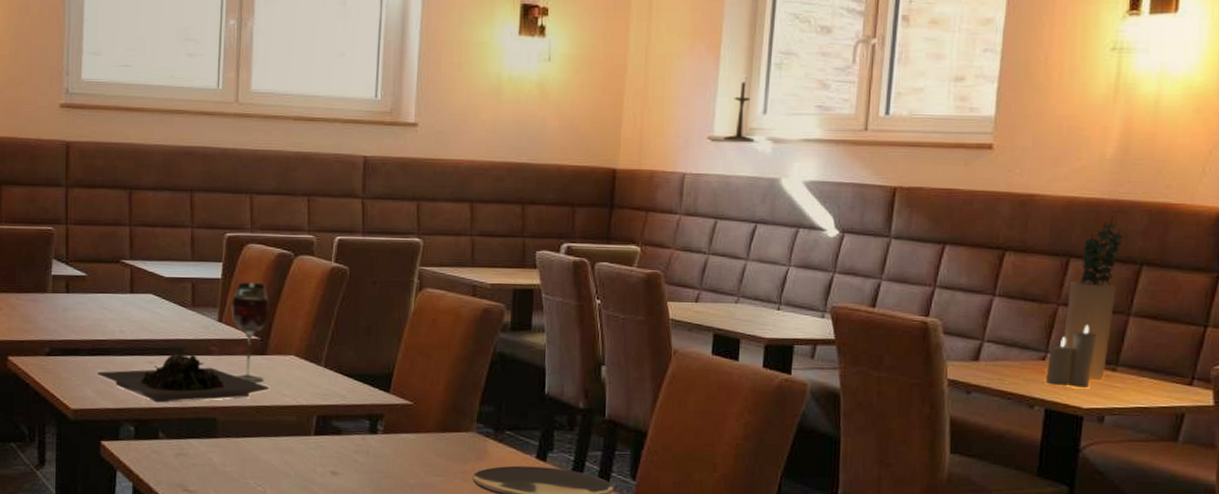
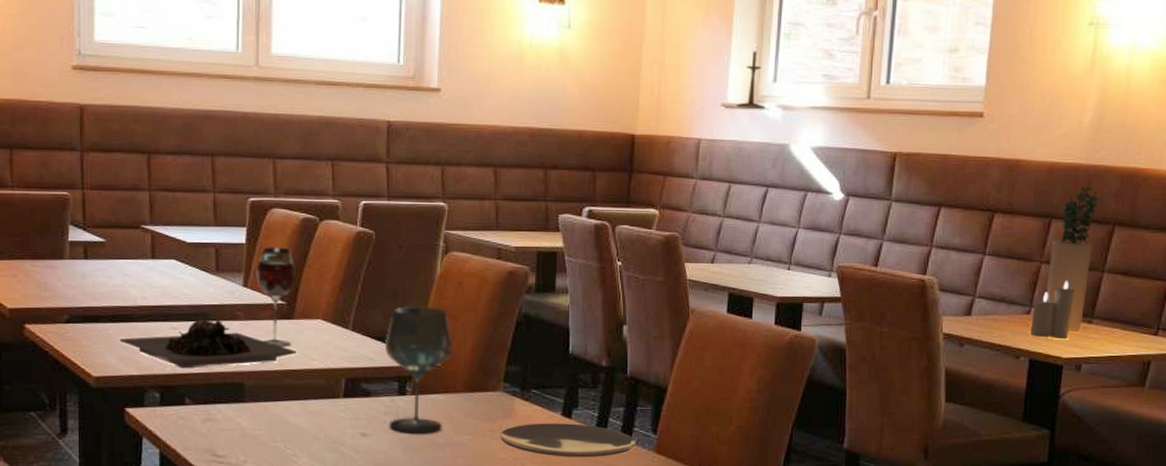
wine glass: none [356,342,426,474] -> present [384,305,453,434]

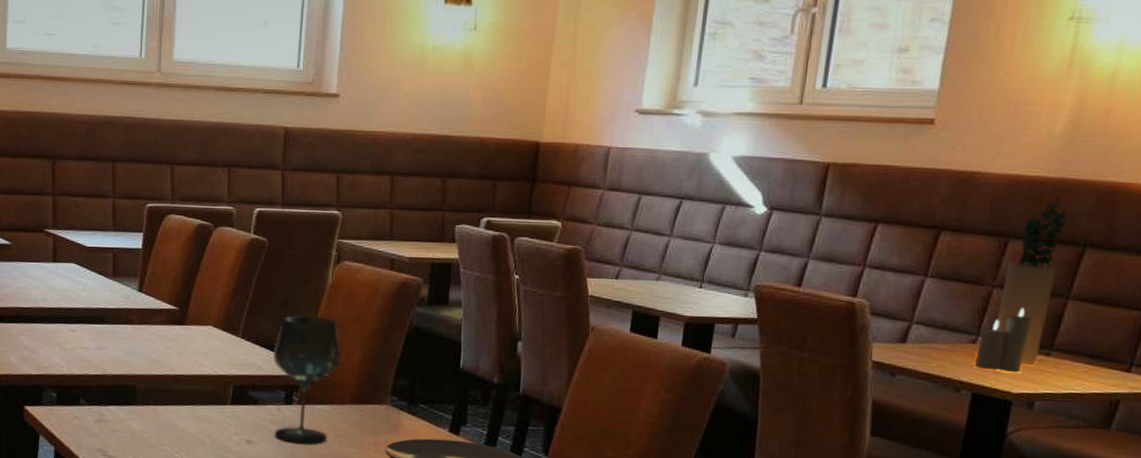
salad: present [119,319,298,369] -> none [21,322,188,370]
wineglass: present [256,247,296,347] -> none [151,252,189,352]
candlestick: present [736,45,766,109] -> none [651,46,684,115]

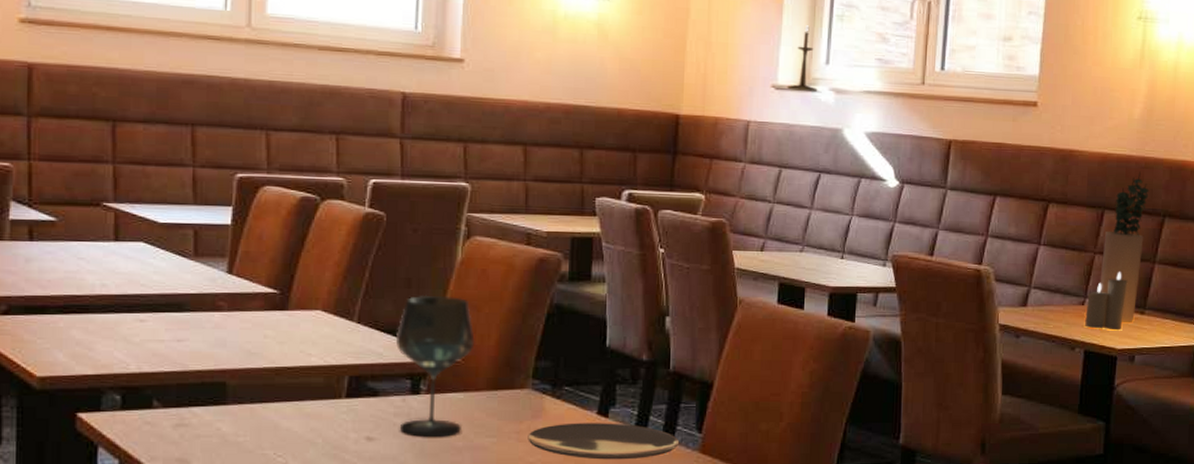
candlestick: none [651,46,684,115] -> present [787,25,818,92]

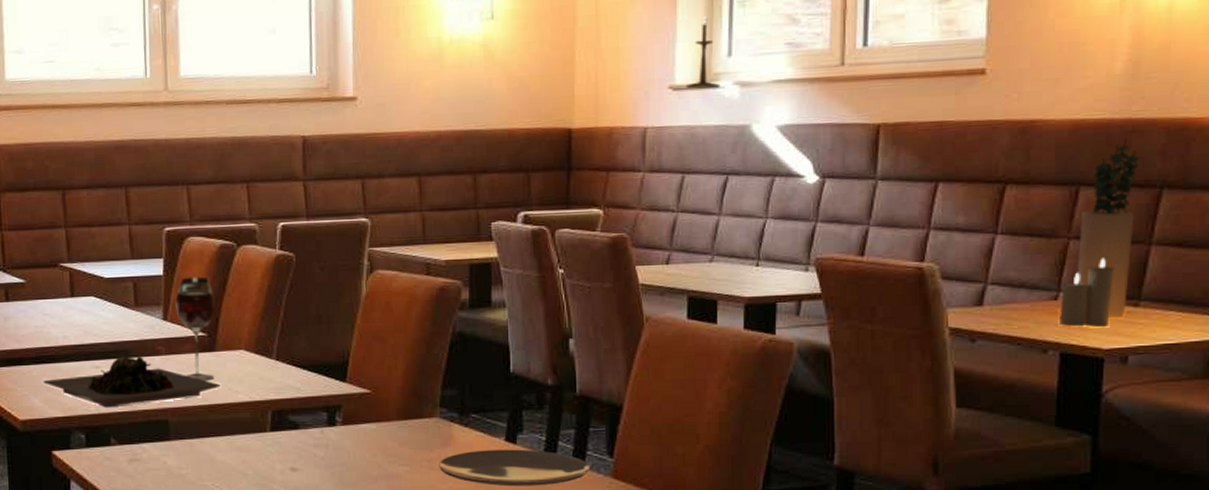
salad: none [71,310,292,367] -> present [43,356,221,408]
wineglass: none [244,228,291,342] -> present [175,276,215,381]
wine glass: present [395,294,475,437] -> none [310,329,383,467]

